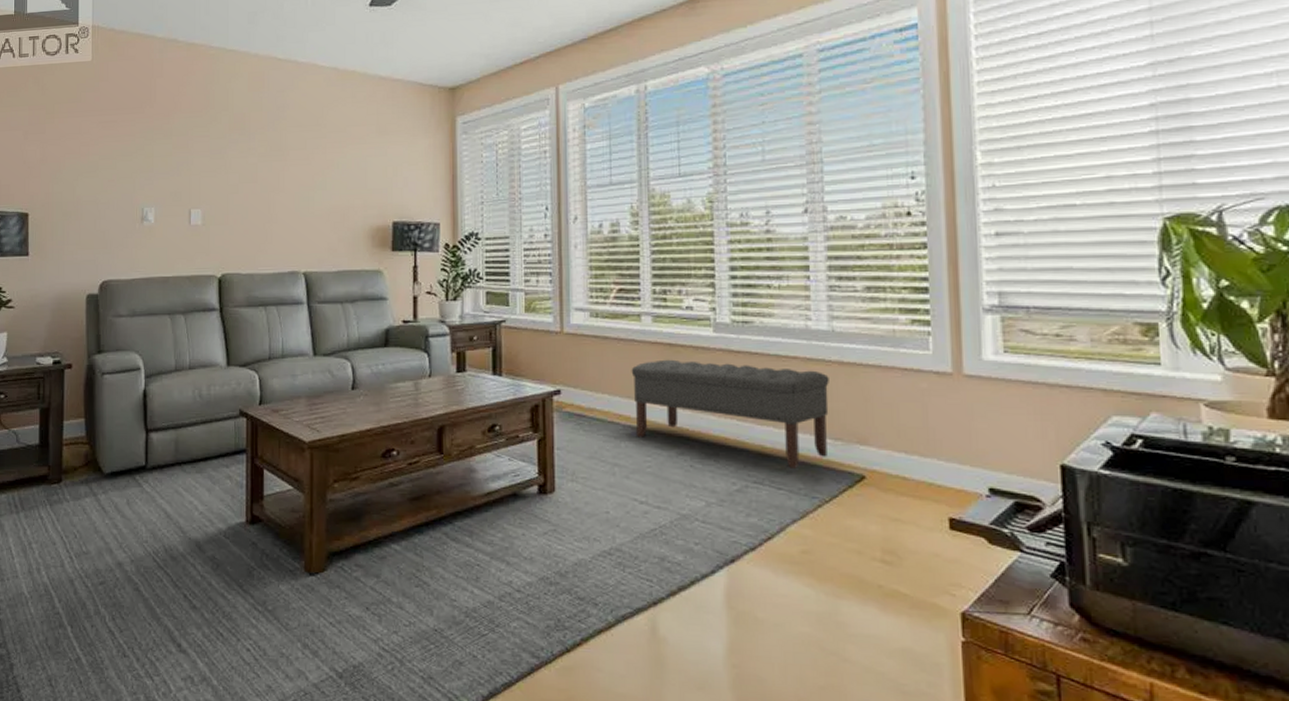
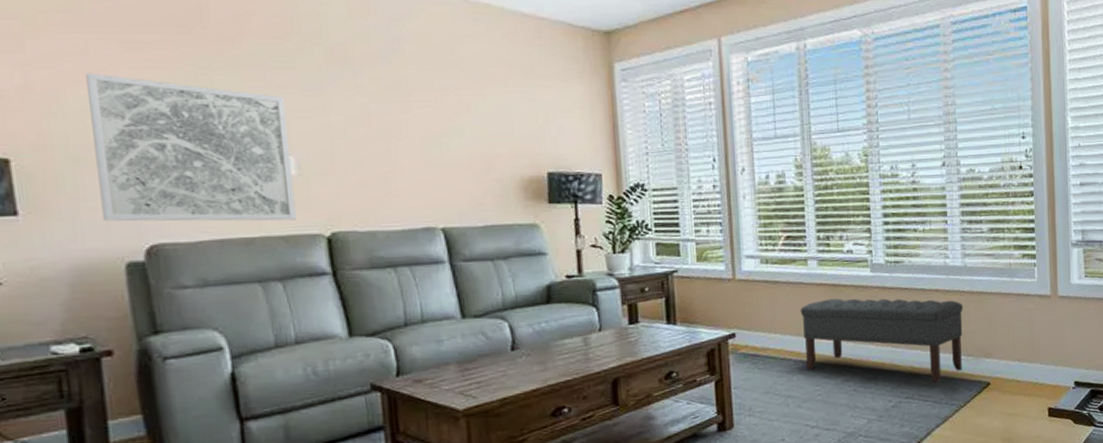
wall art: none [77,147,199,263] -> present [86,73,297,222]

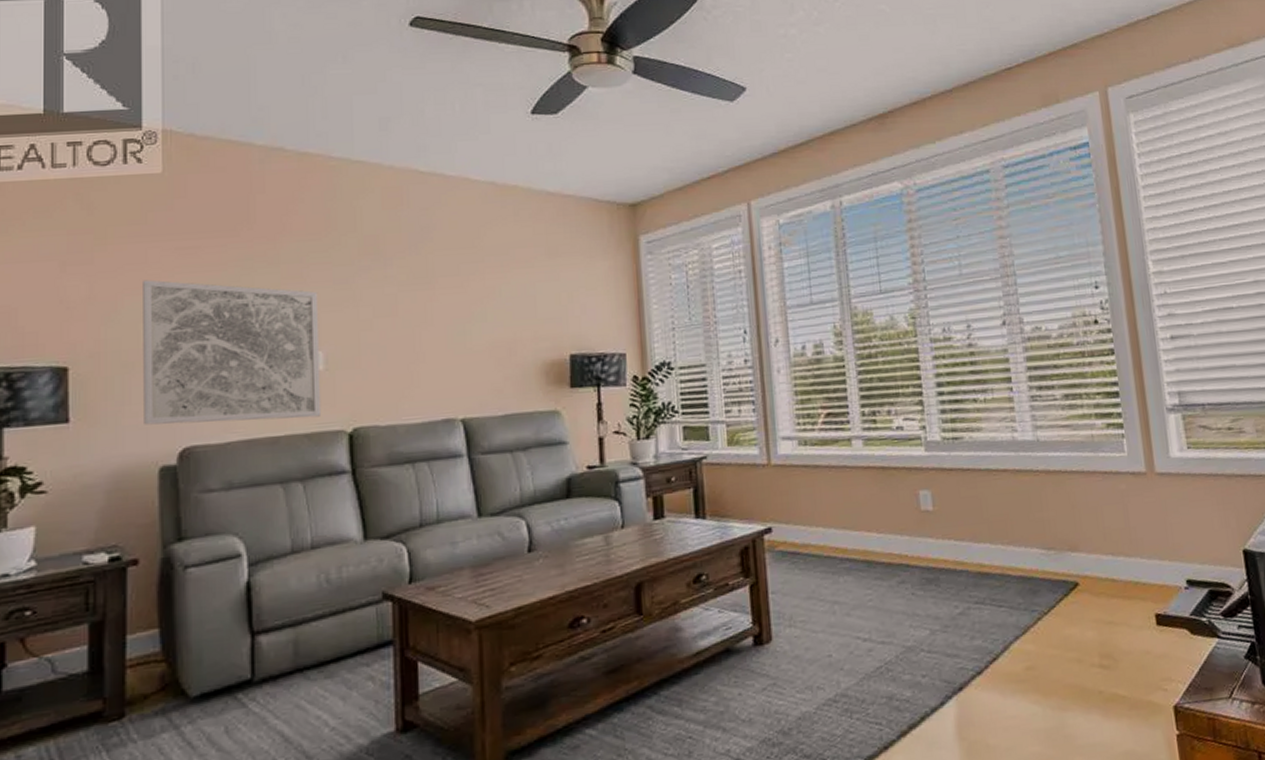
bench: present [800,298,963,383] -> none [845,481,1043,584]

